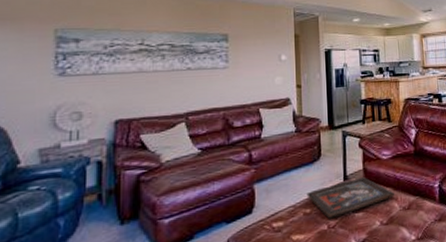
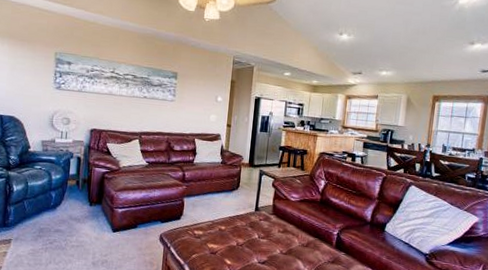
religious icon: present [306,176,395,219] -> none [223,211,297,239]

